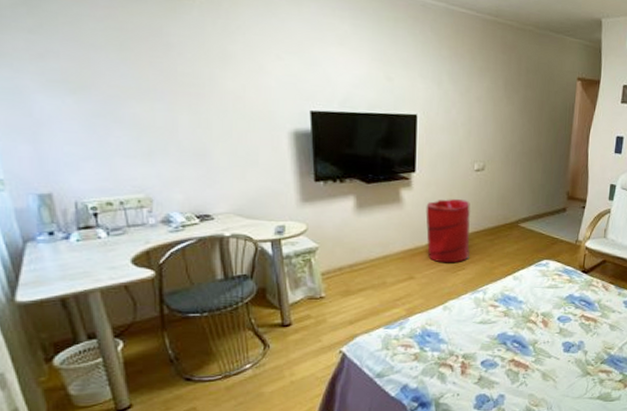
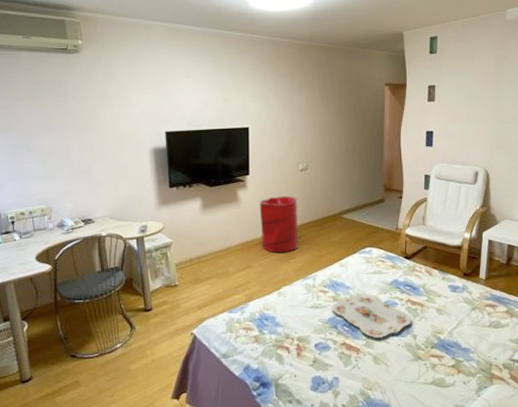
serving tray: none [501,309,584,354] -> present [332,294,412,338]

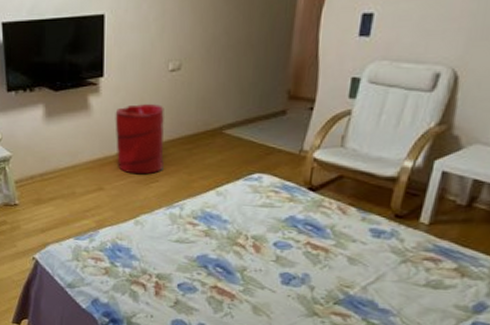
serving tray: present [332,294,412,338] -> none [202,230,310,285]

